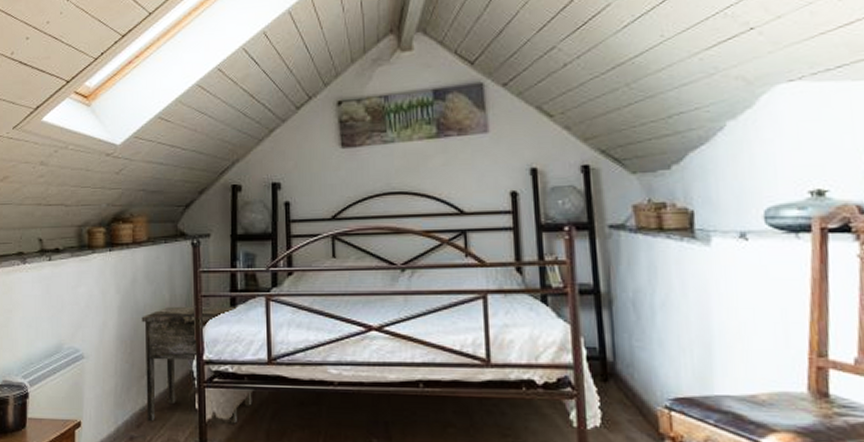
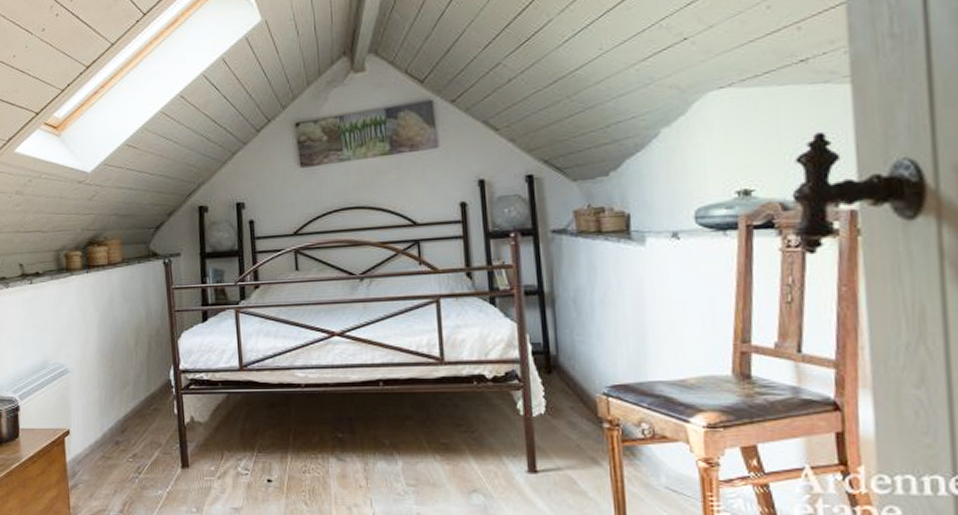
side table: present [141,306,252,424] -> none [120,319,227,427]

